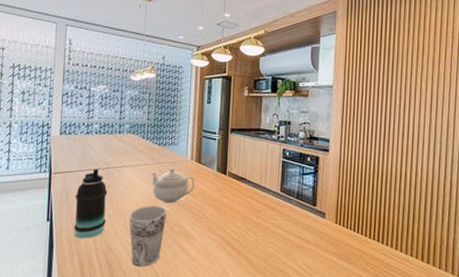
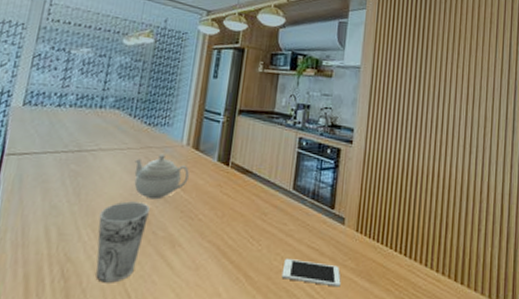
bottle: present [74,169,108,239] -> none [23,151,76,243]
cell phone: none [276,246,325,267] -> present [281,259,341,287]

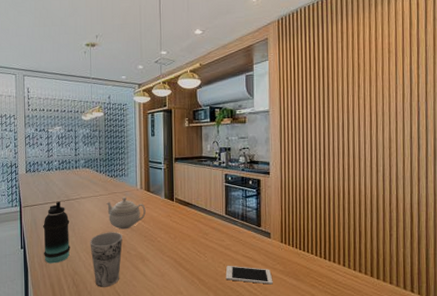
bottle: none [23,151,76,243] -> present [43,201,71,264]

